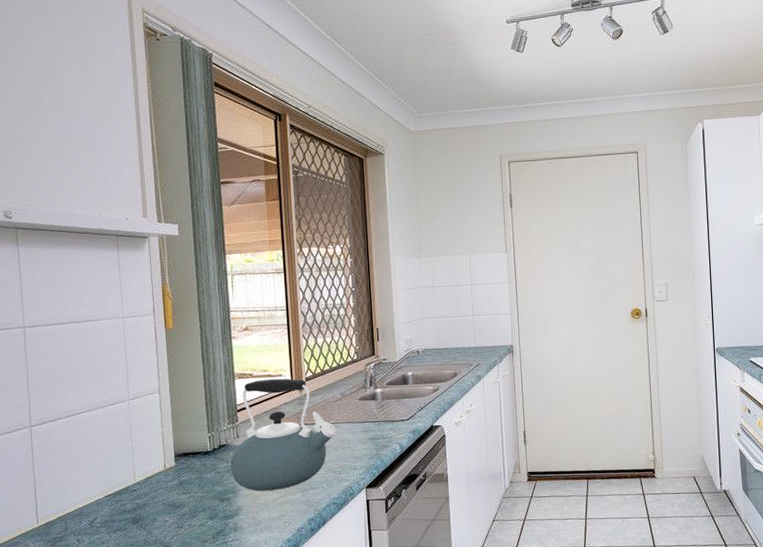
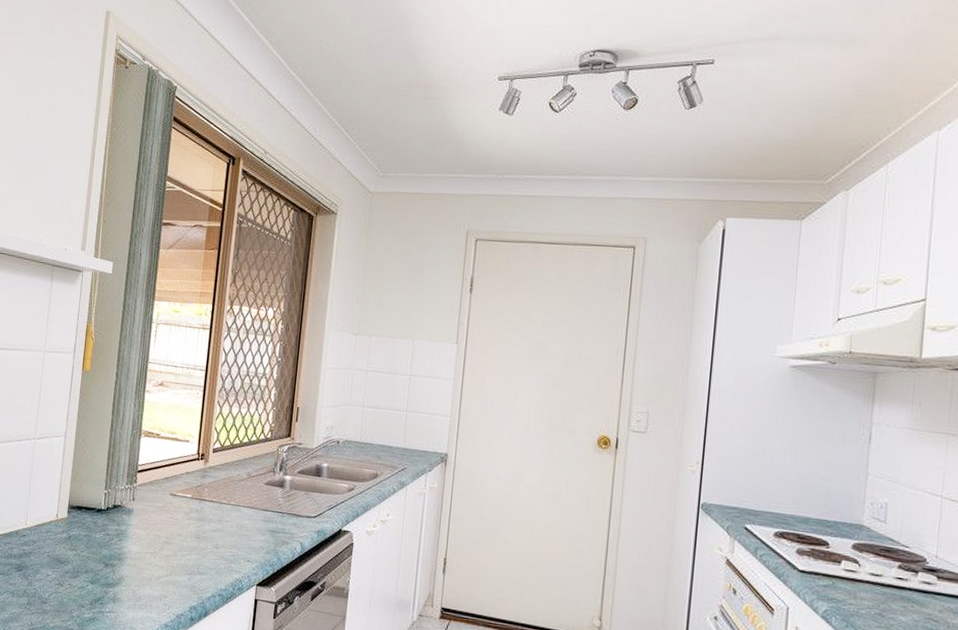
kettle: present [230,378,337,491] -> none [120,442,236,567]

